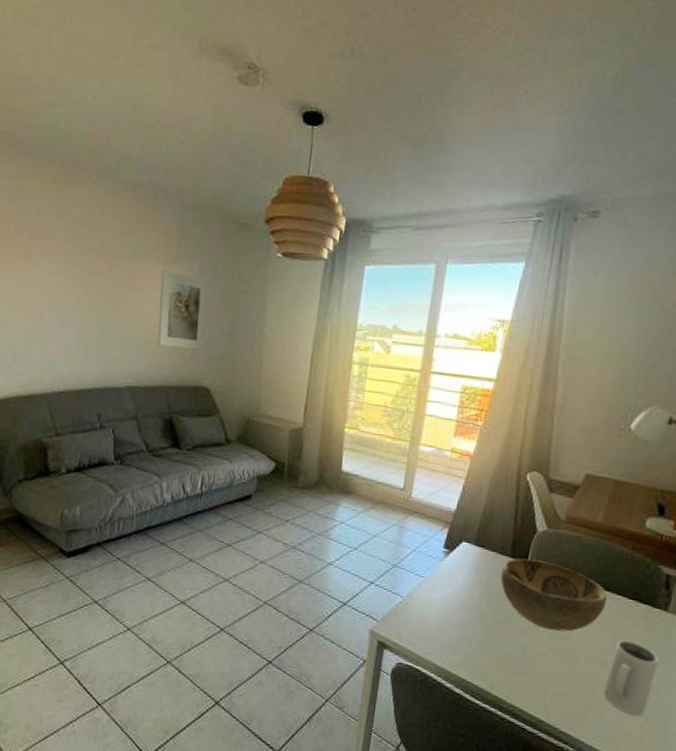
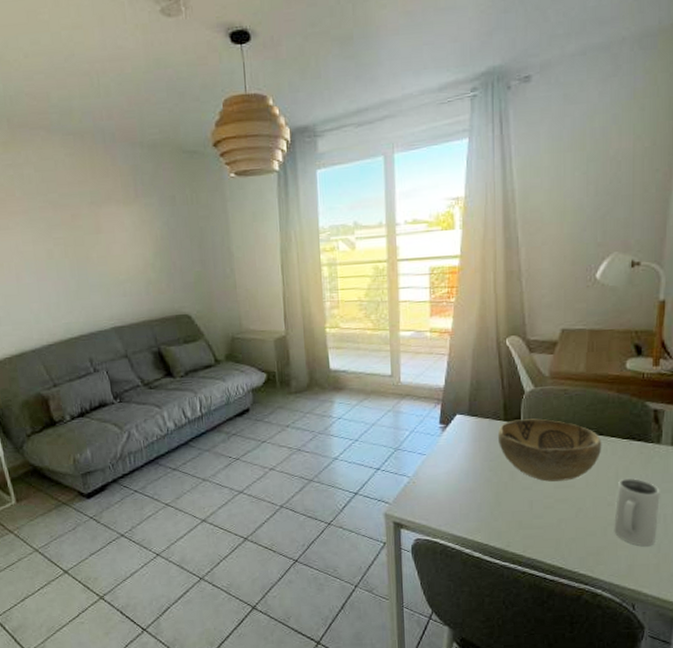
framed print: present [157,270,209,350] -> none [123,210,178,283]

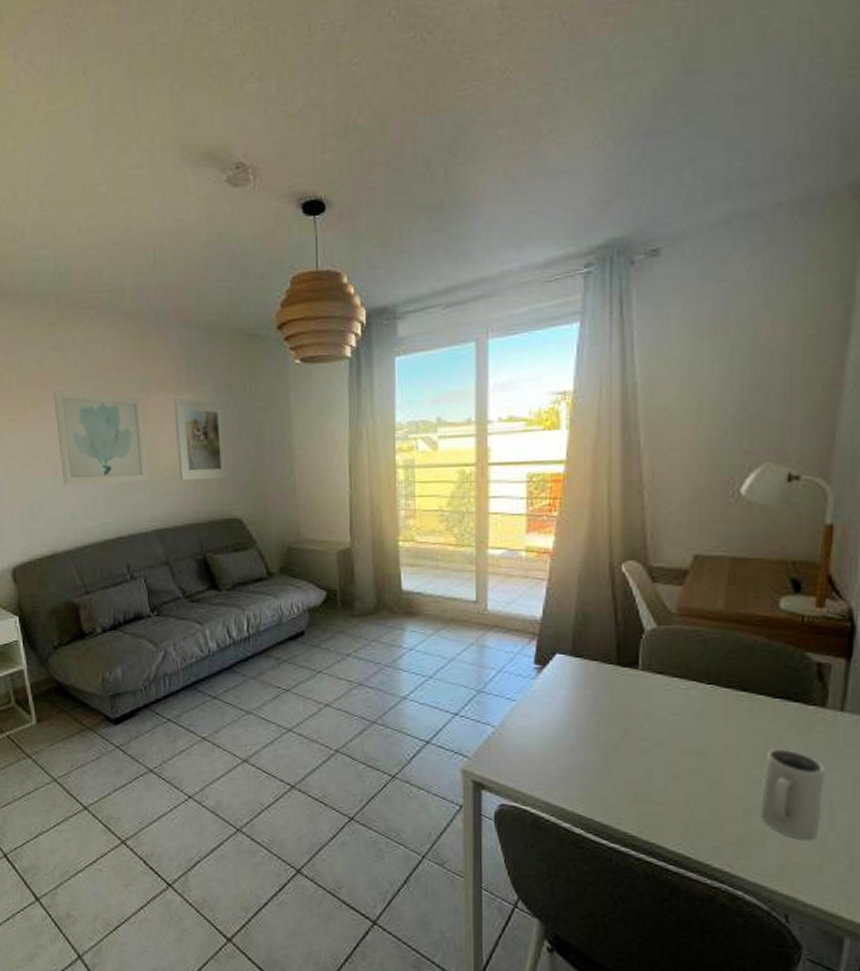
wall art: none [11,205,105,291] -> present [53,390,148,485]
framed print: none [123,210,178,283] -> present [174,398,229,481]
decorative bowl: present [497,418,602,482] -> none [608,664,746,746]

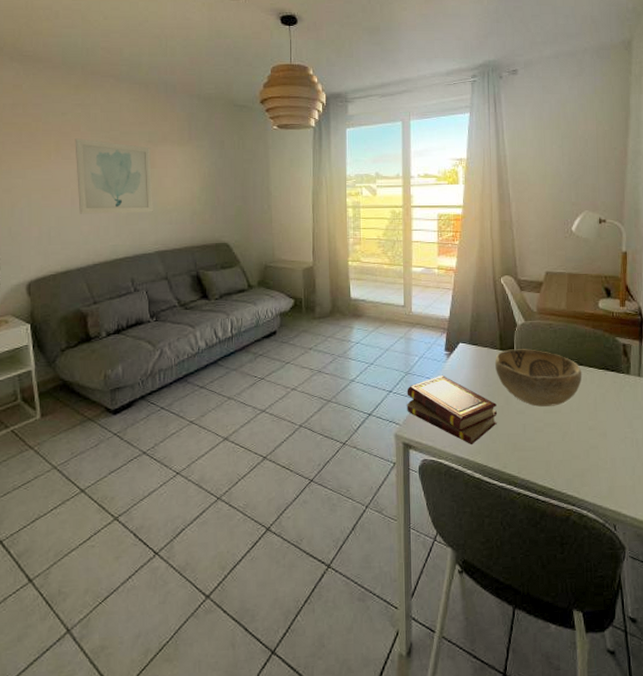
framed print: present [174,398,229,481] -> none [177,150,220,213]
book set: none [477,695,611,790] -> present [406,374,498,444]
decorative bowl: none [608,664,746,746] -> present [494,349,582,407]
mug: present [761,748,825,840] -> none [595,404,632,469]

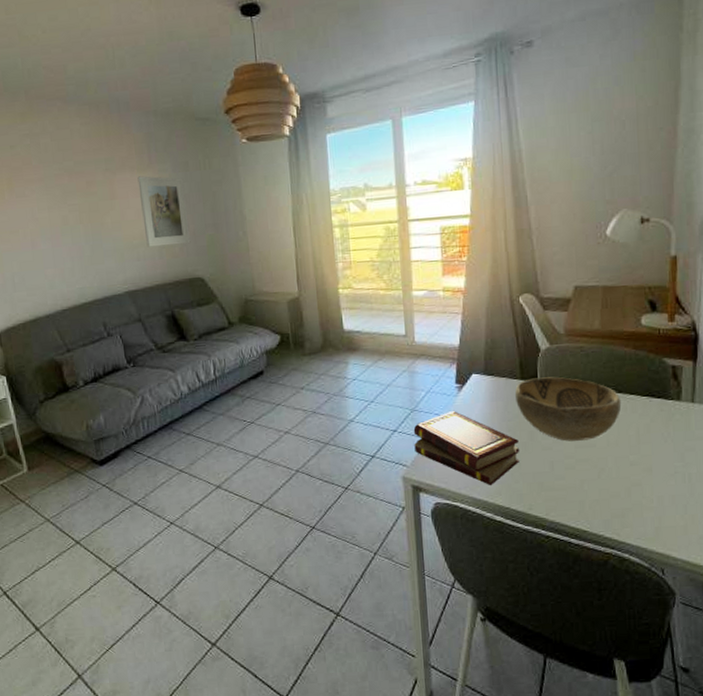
wall art: present [75,138,153,214] -> none [27,173,119,257]
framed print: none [177,150,220,213] -> present [137,176,191,247]

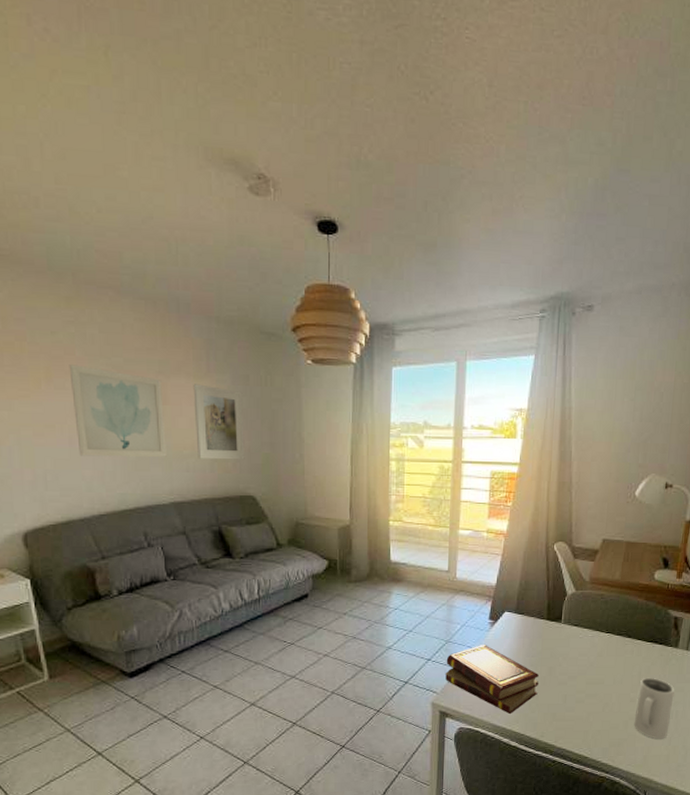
wall art: none [27,173,119,257] -> present [69,364,167,458]
decorative bowl: present [514,376,622,441] -> none [540,619,630,678]
mug: none [638,436,684,508] -> present [634,677,675,740]

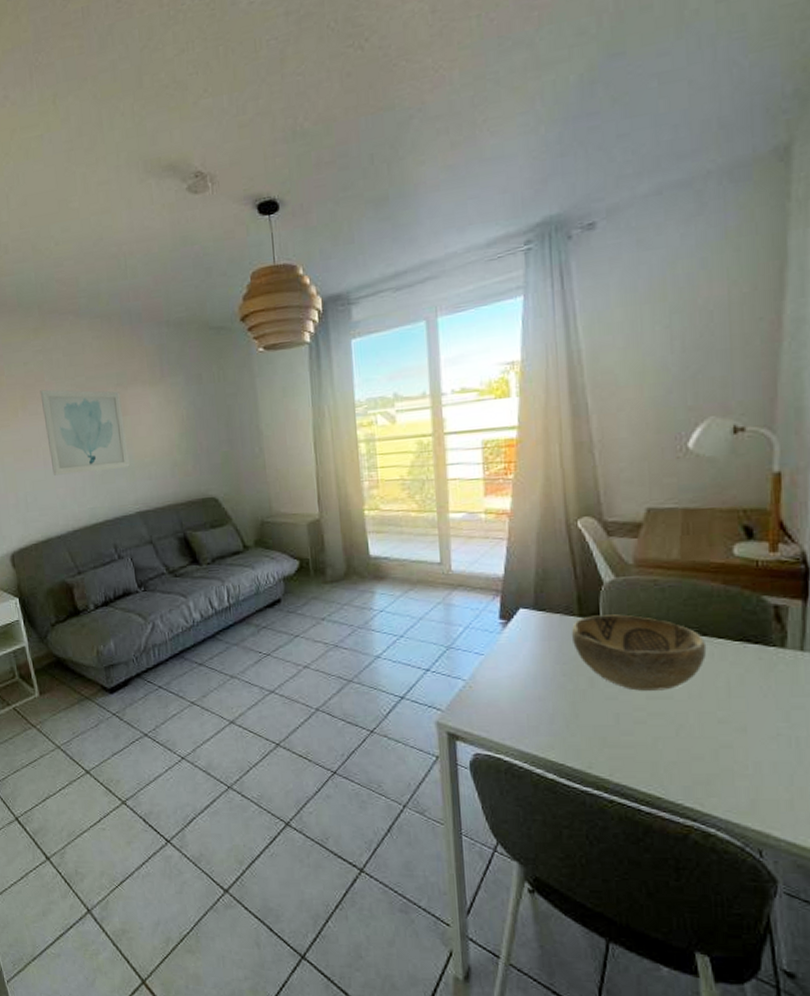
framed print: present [193,384,245,460] -> none [149,390,204,466]
book set: present [444,644,539,714] -> none [449,649,578,737]
decorative bowl: none [540,619,630,678] -> present [571,614,707,691]
mug: present [634,677,675,740] -> none [728,689,789,777]

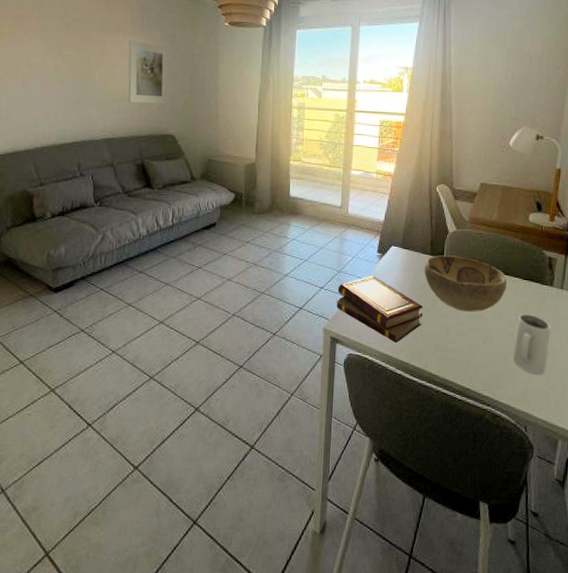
wall art: present [40,389,130,476] -> none [28,22,103,100]
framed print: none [149,390,204,466] -> present [128,40,169,105]
book set: none [449,649,578,737] -> present [336,275,424,343]
mug: none [728,689,789,777] -> present [513,313,551,375]

